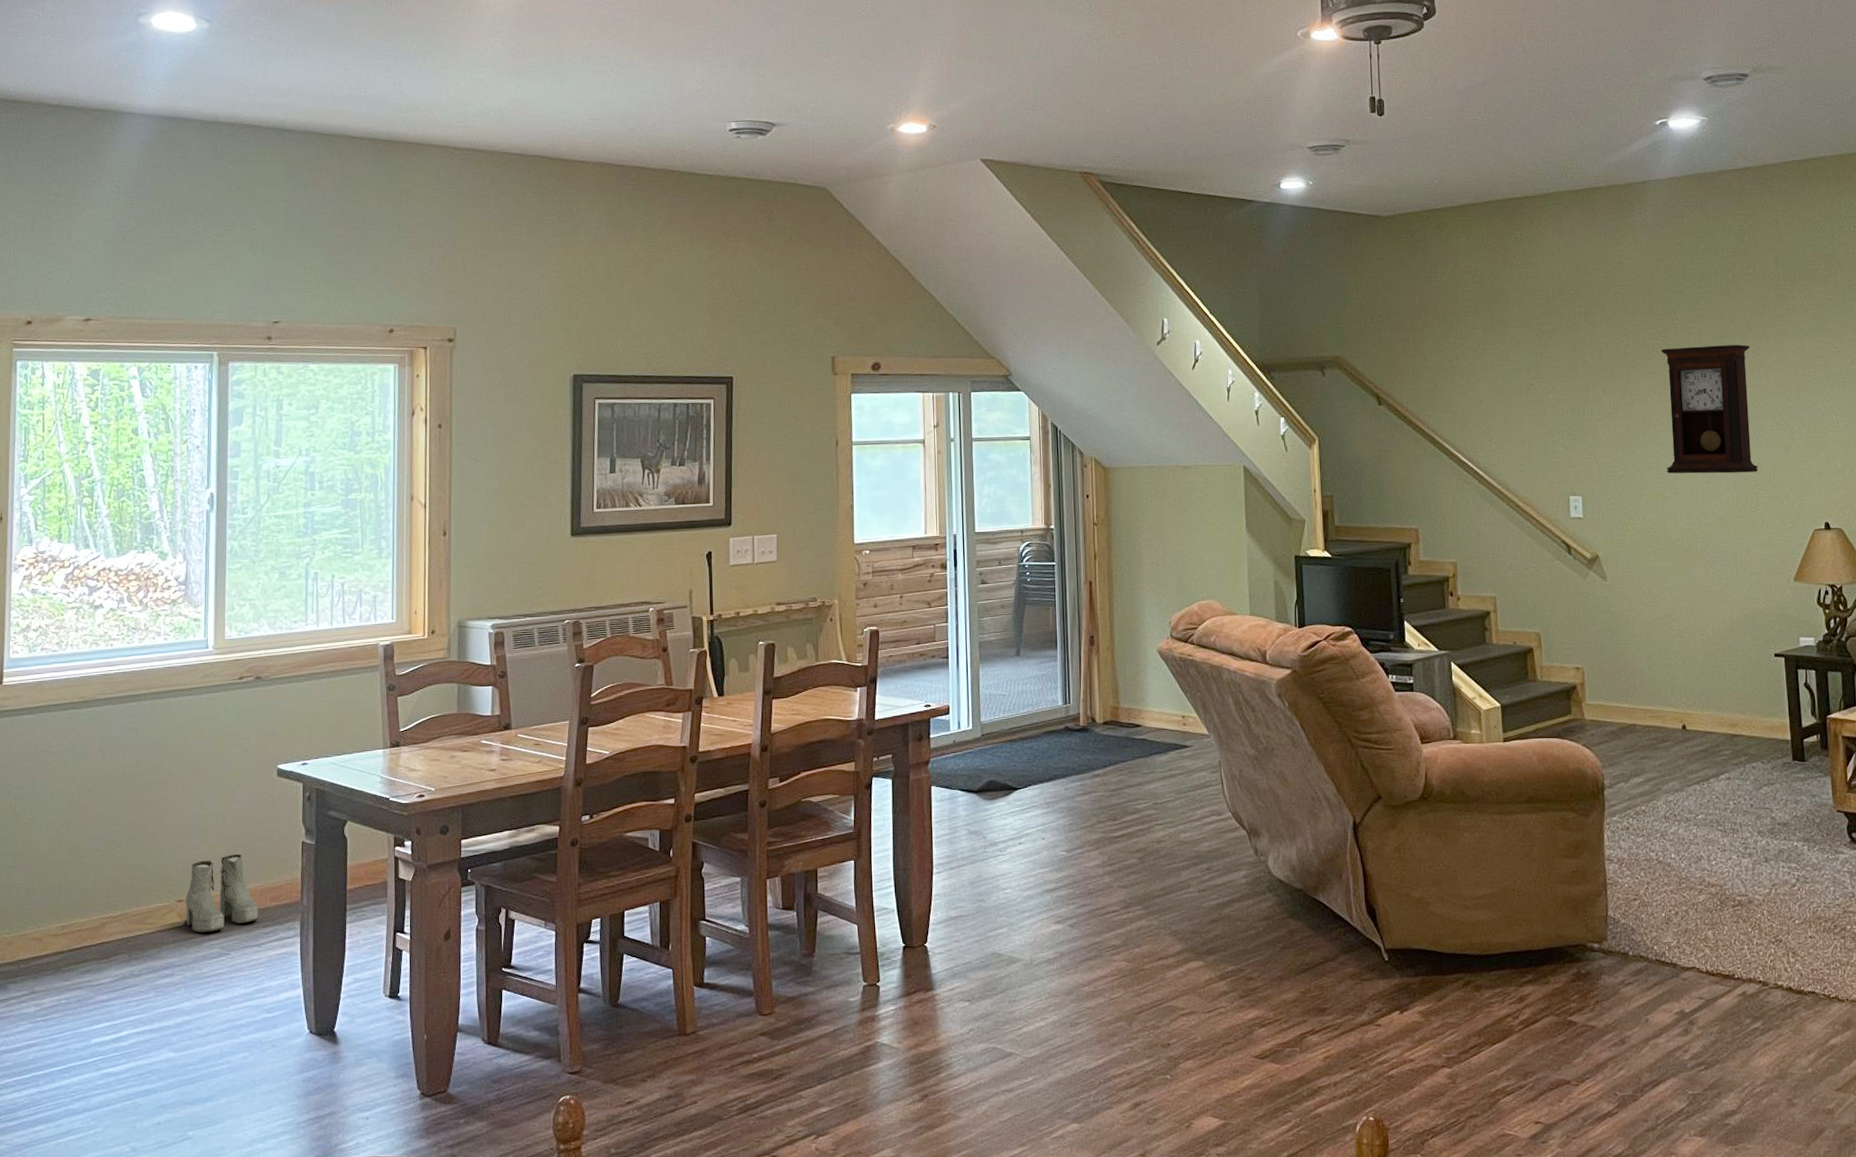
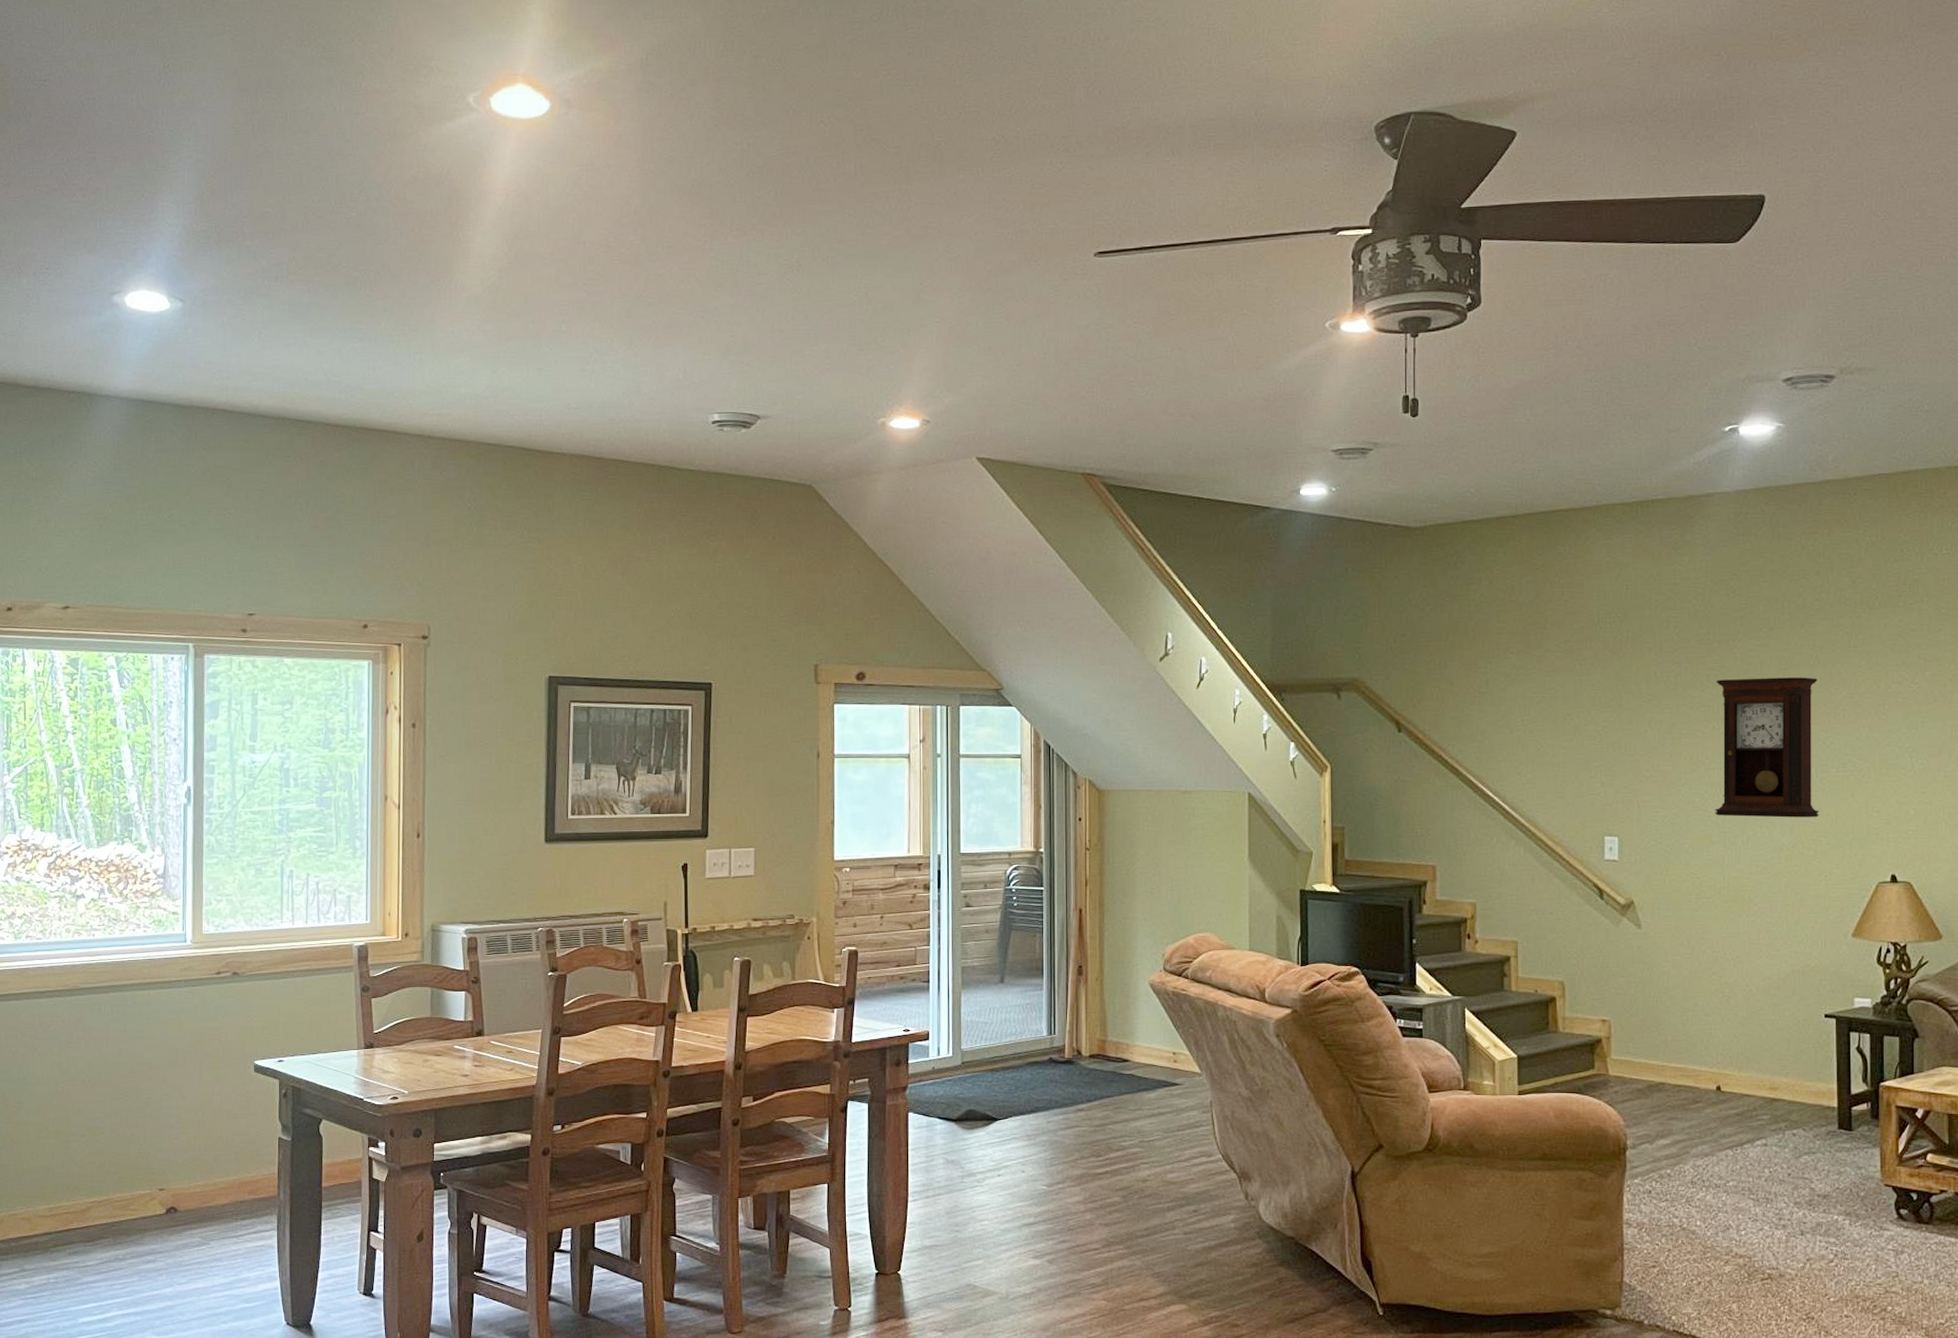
boots: present [186,854,259,933] -> none [167,1147,237,1222]

